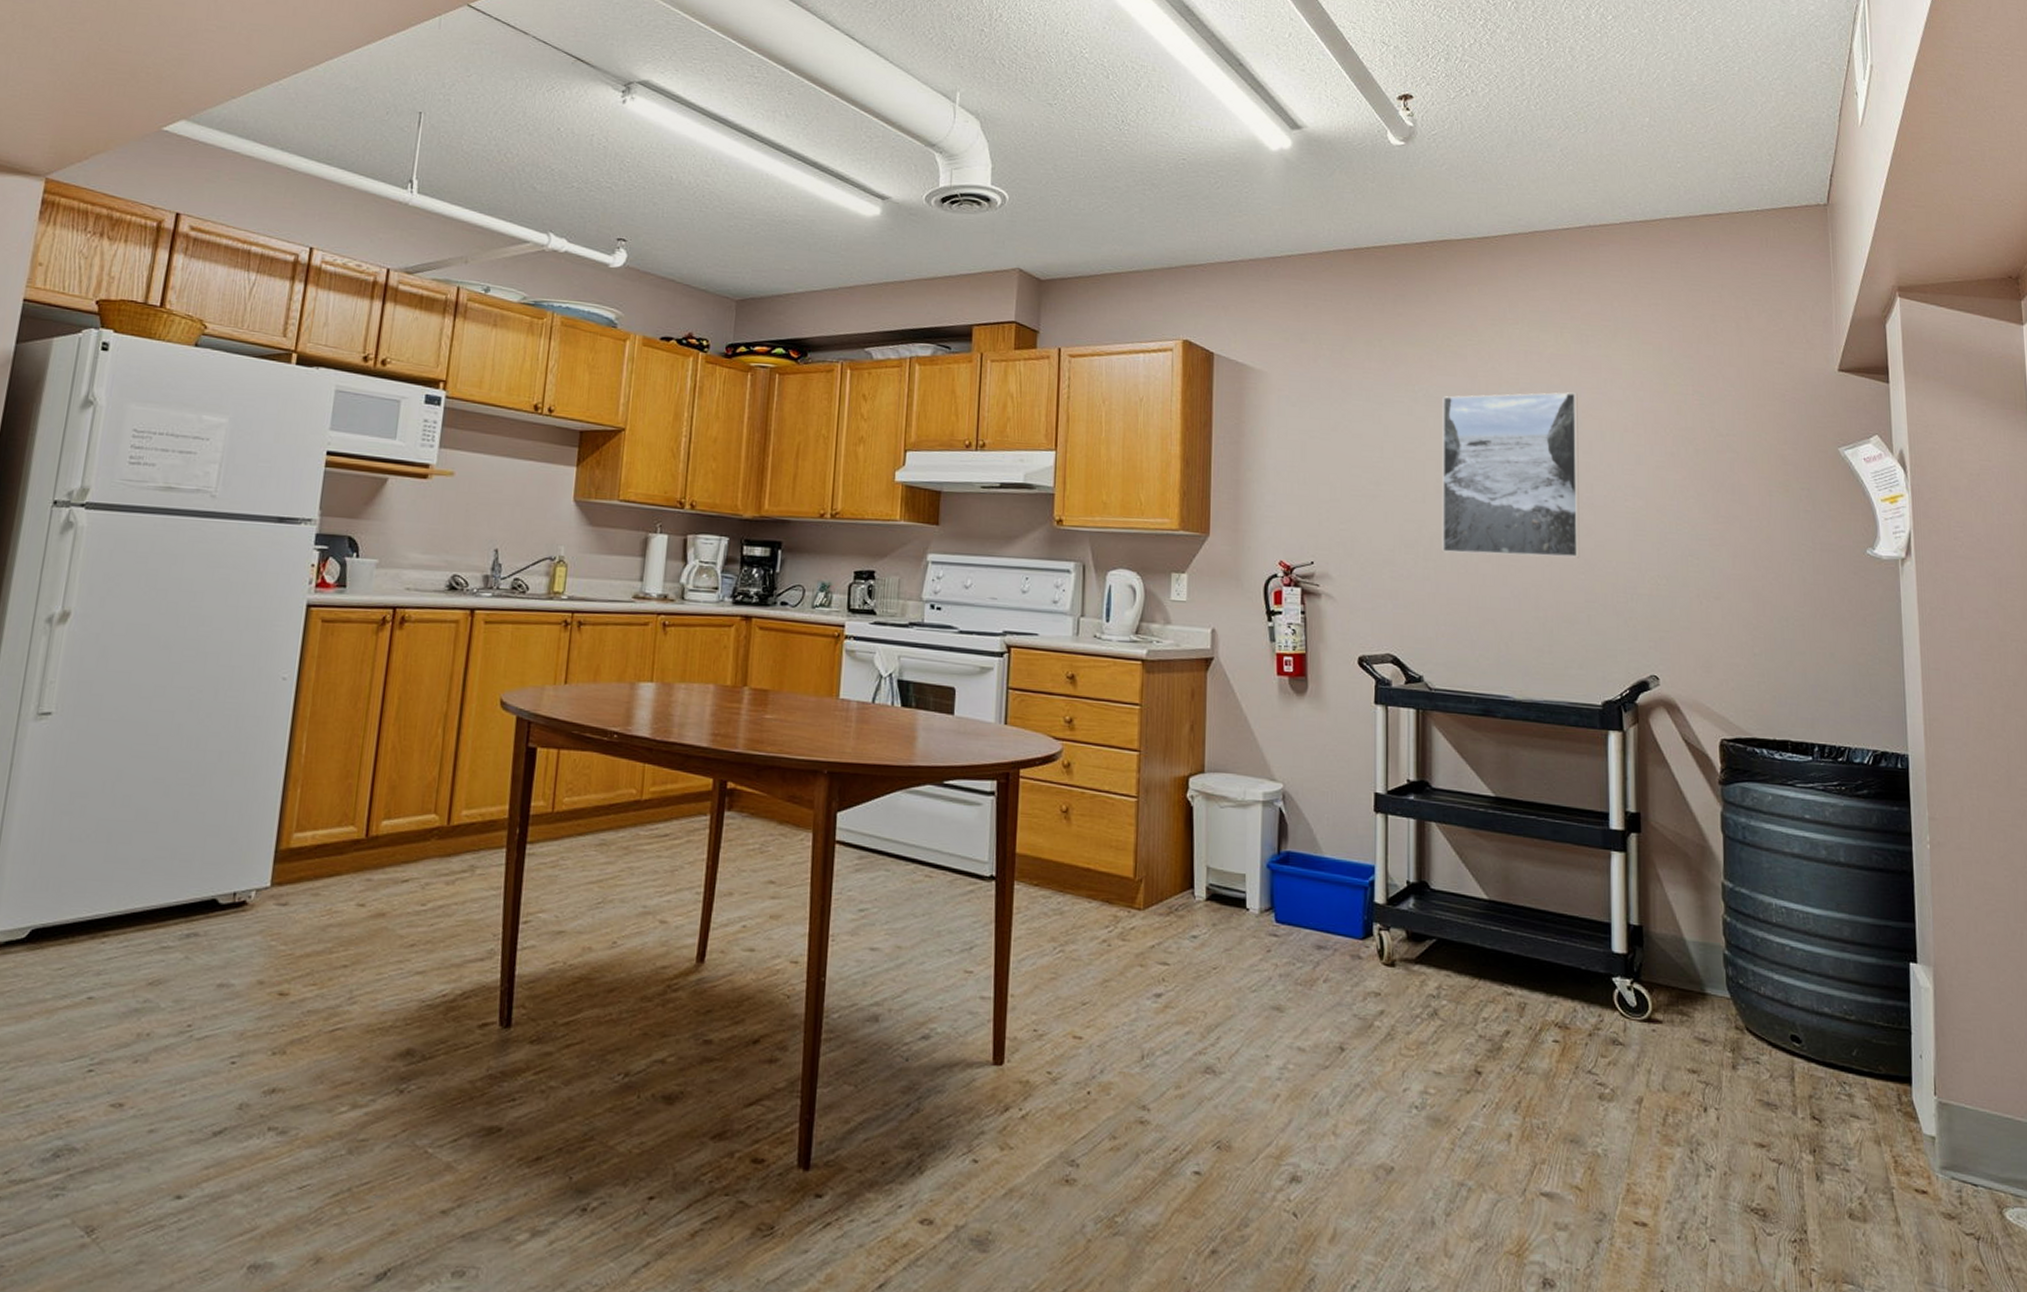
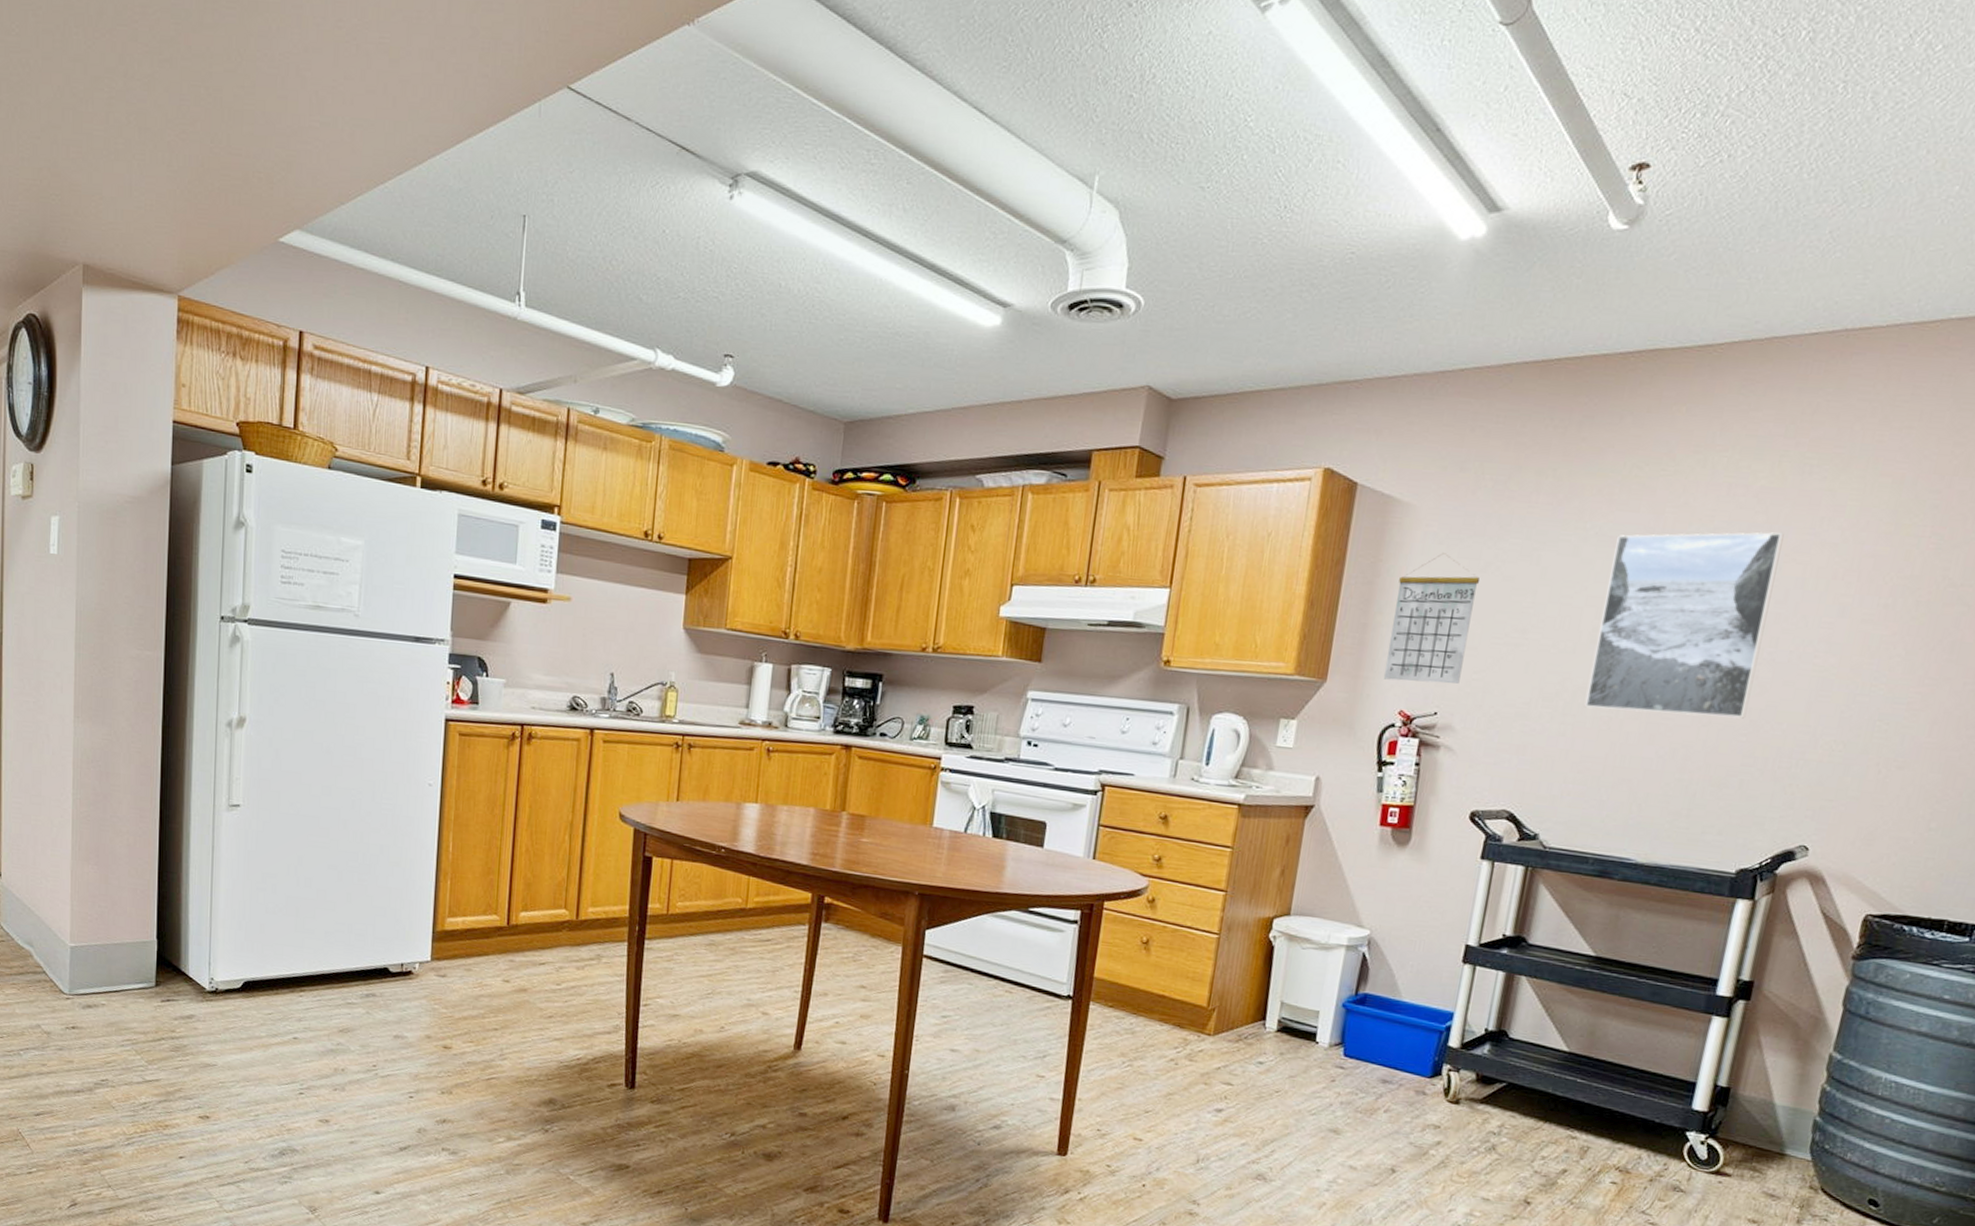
calendar: none [1260,414,1332,534] -> present [1383,553,1479,684]

